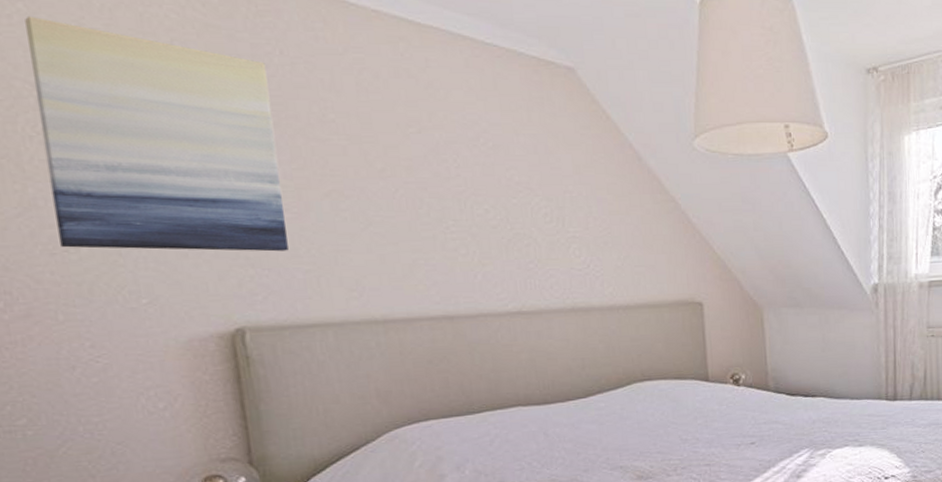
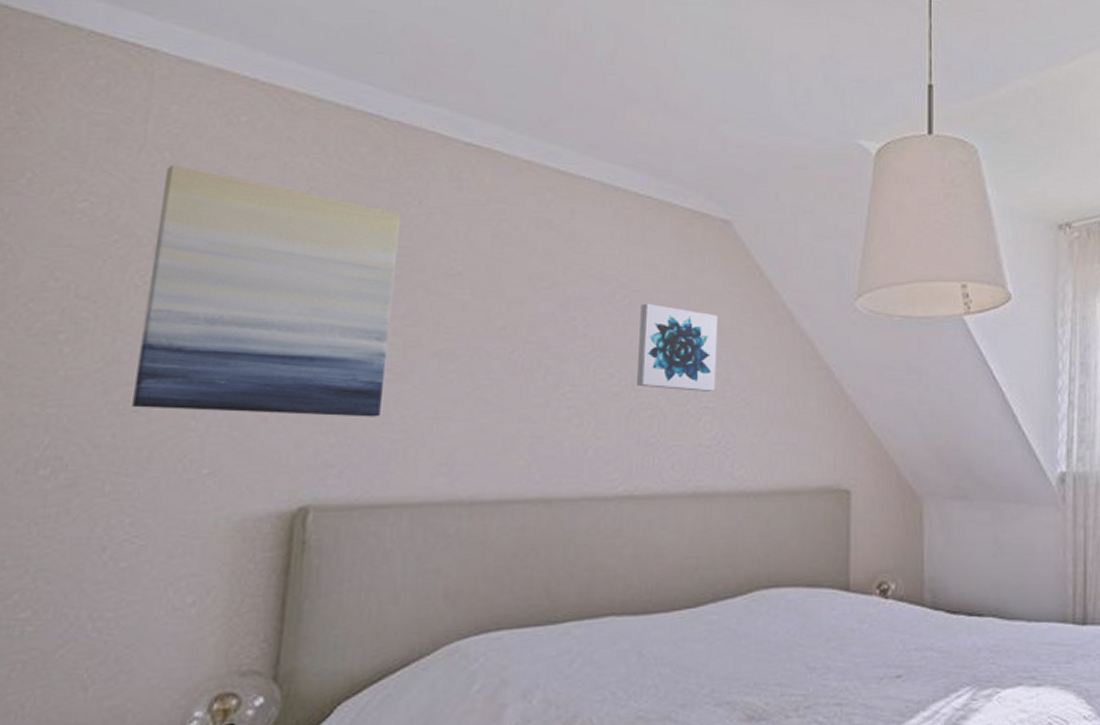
wall art: none [504,145,580,223] -> present [637,303,718,391]

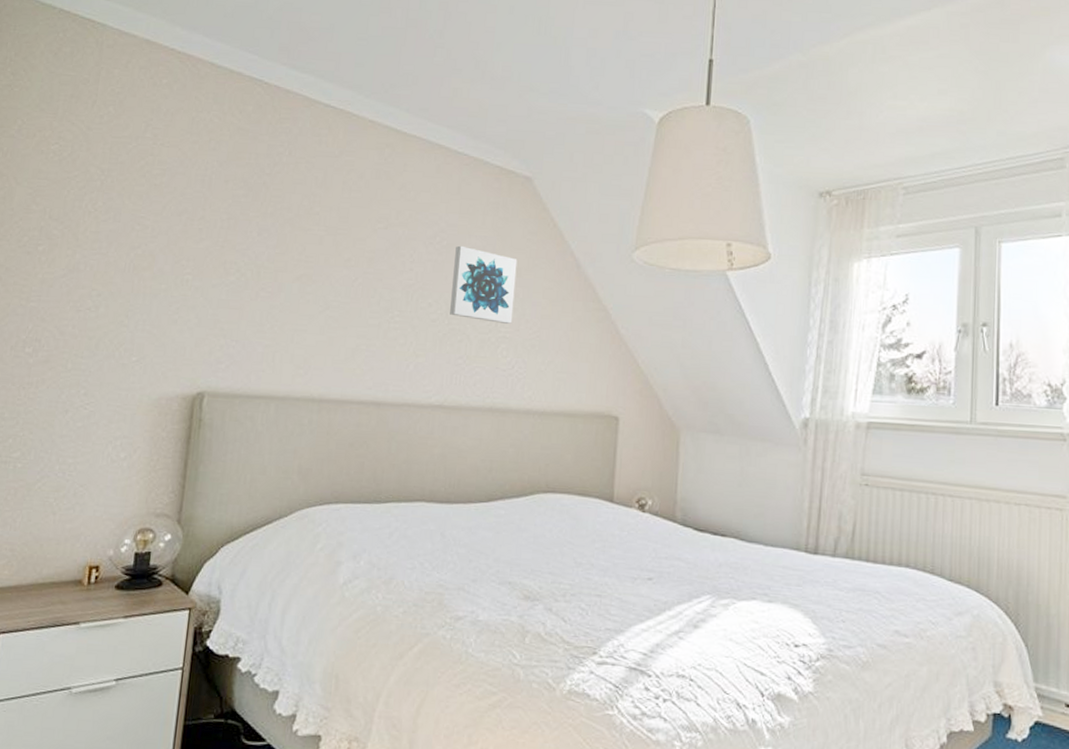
wall art: present [132,164,401,417] -> none [86,117,276,326]

